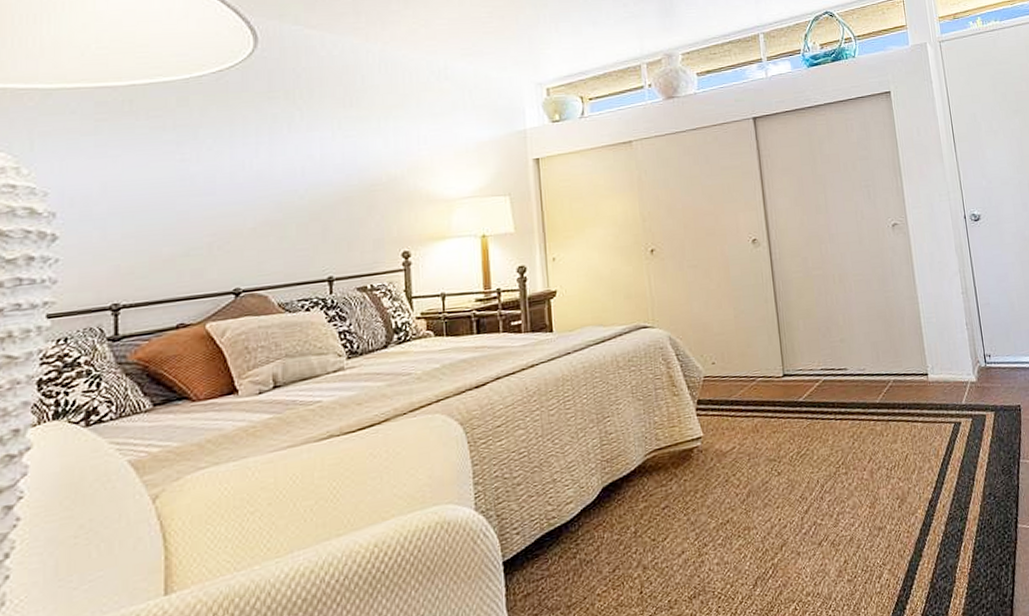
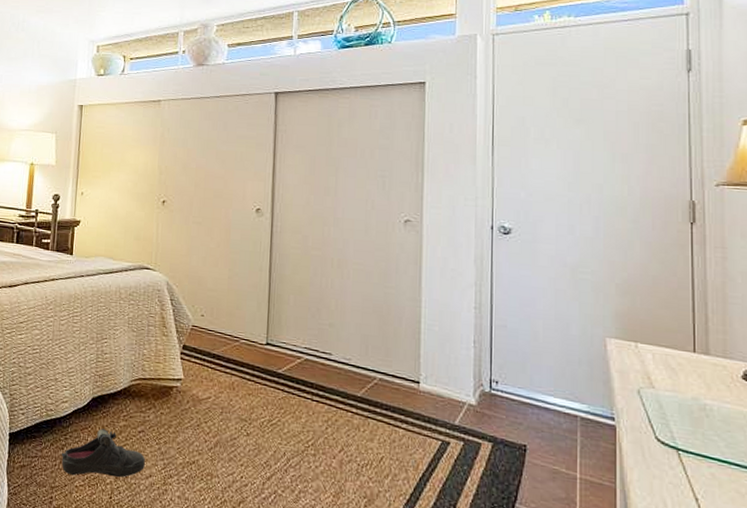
shoe: none [573,518,675,584] -> present [61,428,145,477]

